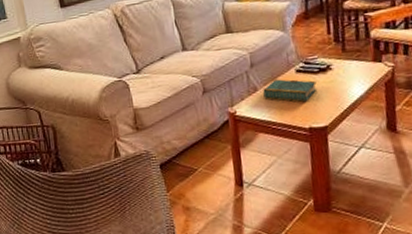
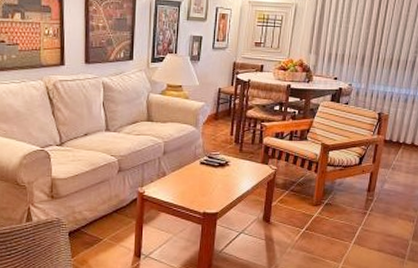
book: present [263,79,317,102] -> none [170,168,215,190]

